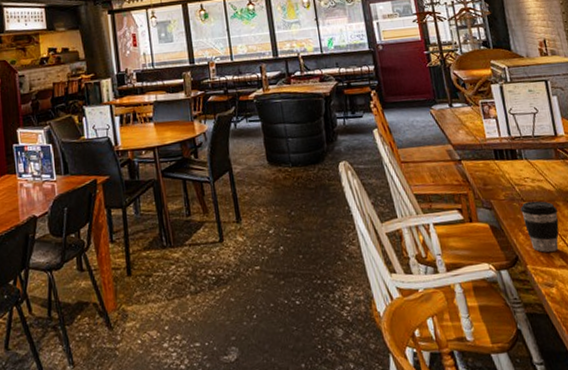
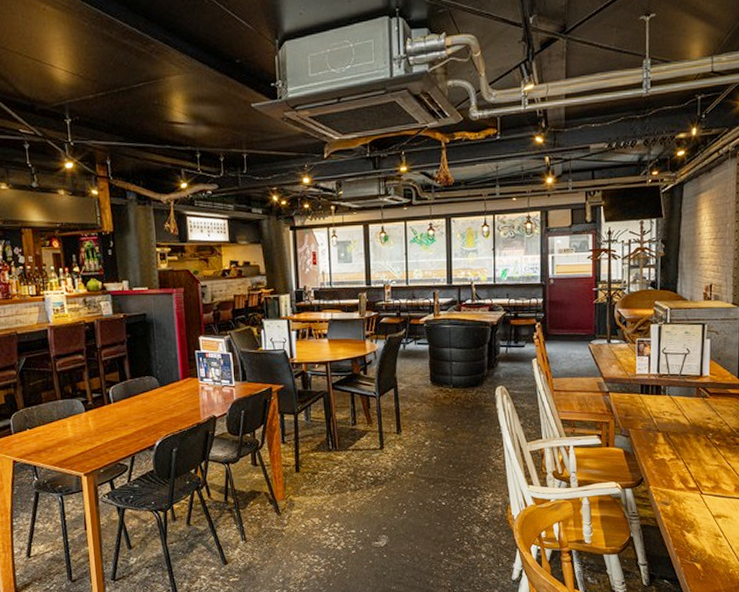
coffee cup: present [520,200,559,252] -> none [654,432,688,476]

